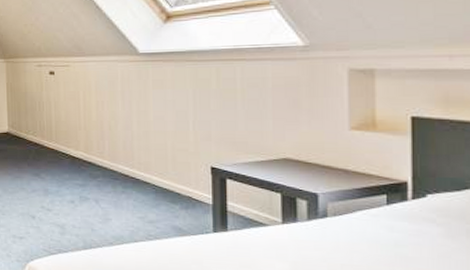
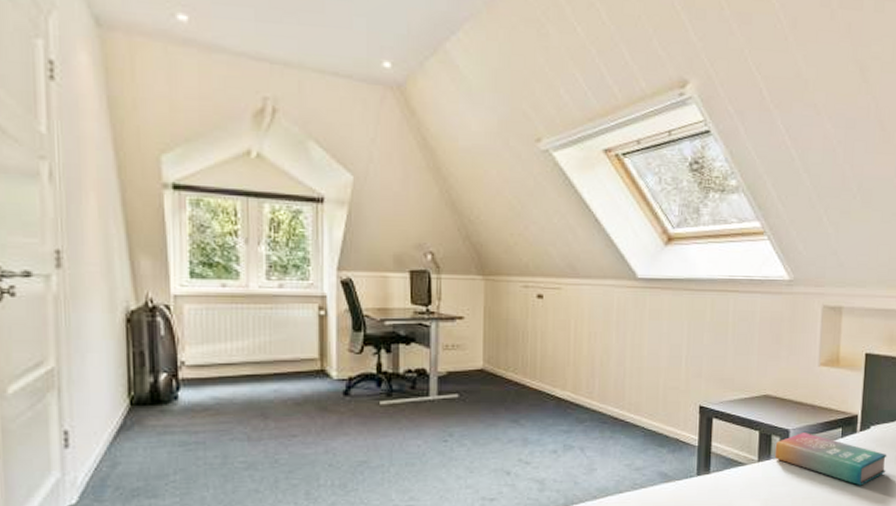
book: none [301,197,455,258] -> present [774,433,887,486]

